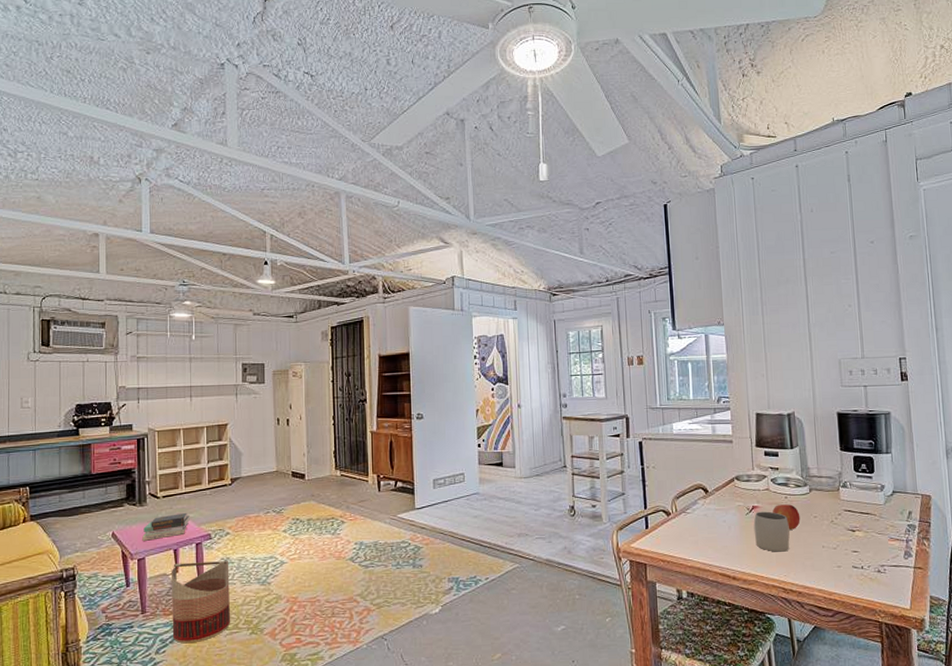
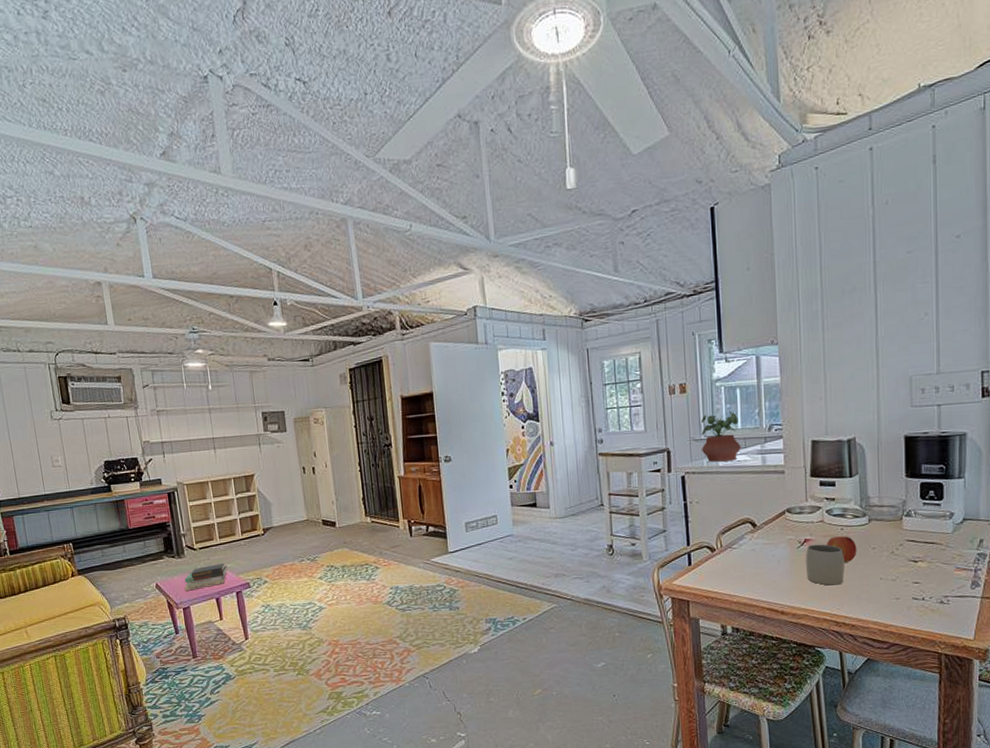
basket: present [171,560,230,644] -> none [215,607,277,685]
potted plant: none [656,383,693,430] -> present [700,411,741,463]

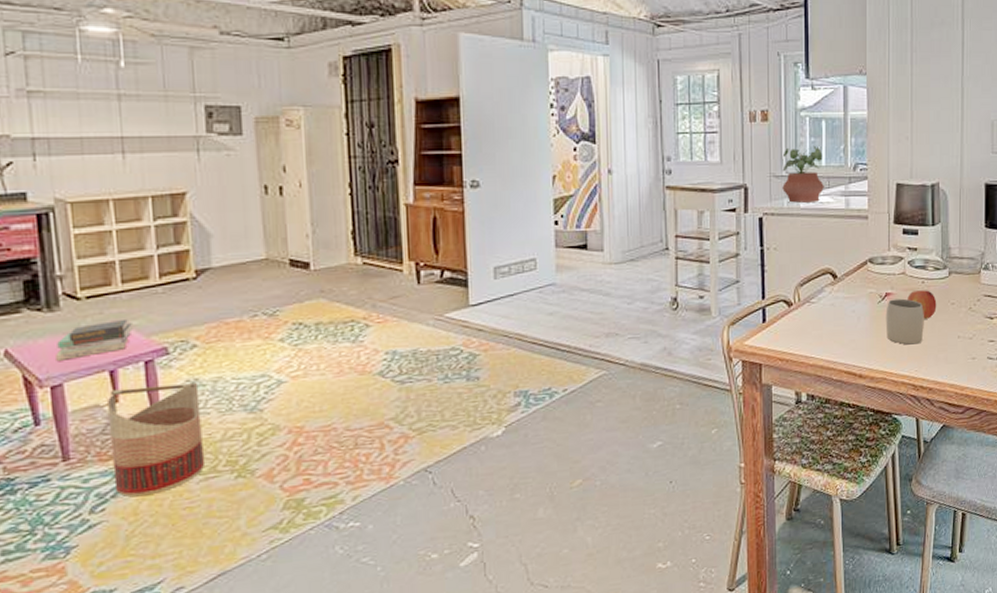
basket: none [215,607,277,685] -> present [106,382,204,497]

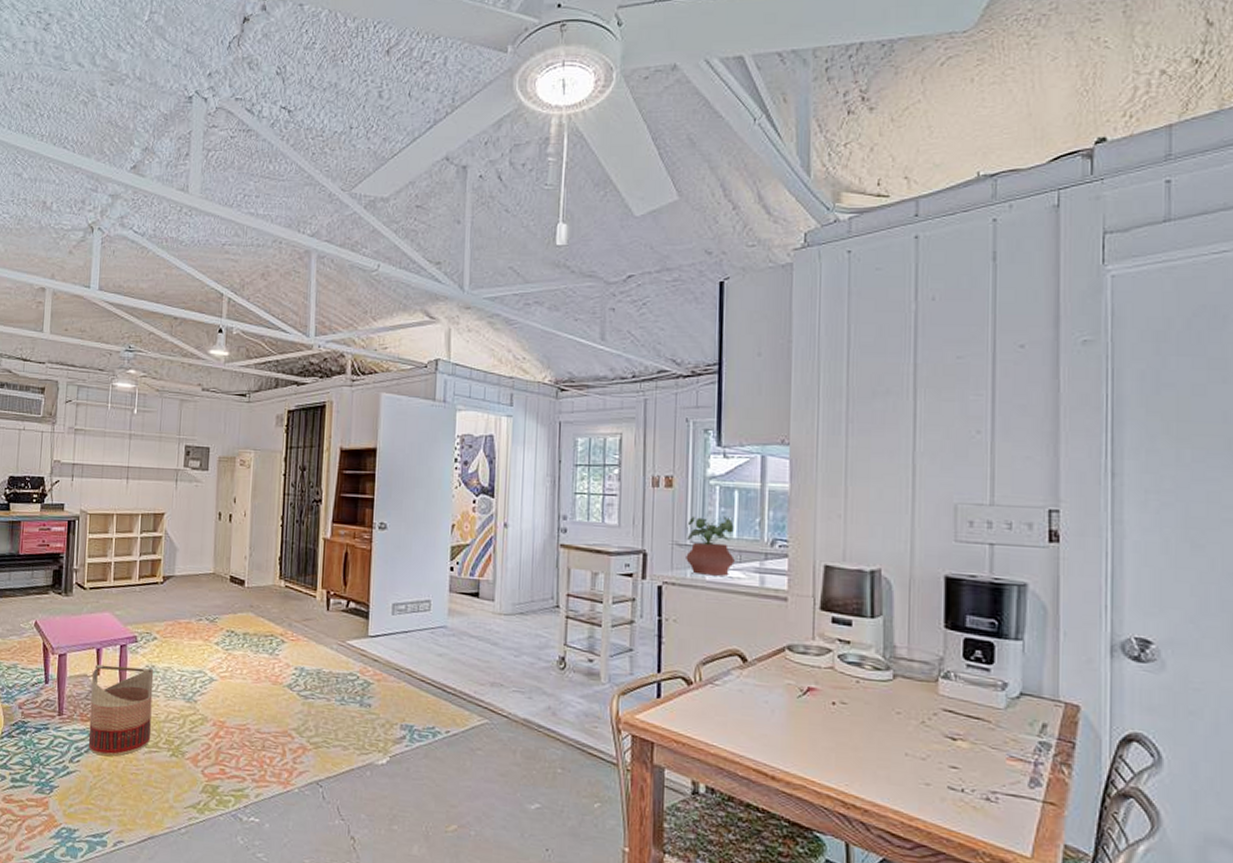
books: present [56,318,134,361] -> none [65,608,117,636]
mug: present [885,298,925,345] -> none [807,695,860,754]
fruit: present [907,290,937,319] -> none [836,690,876,726]

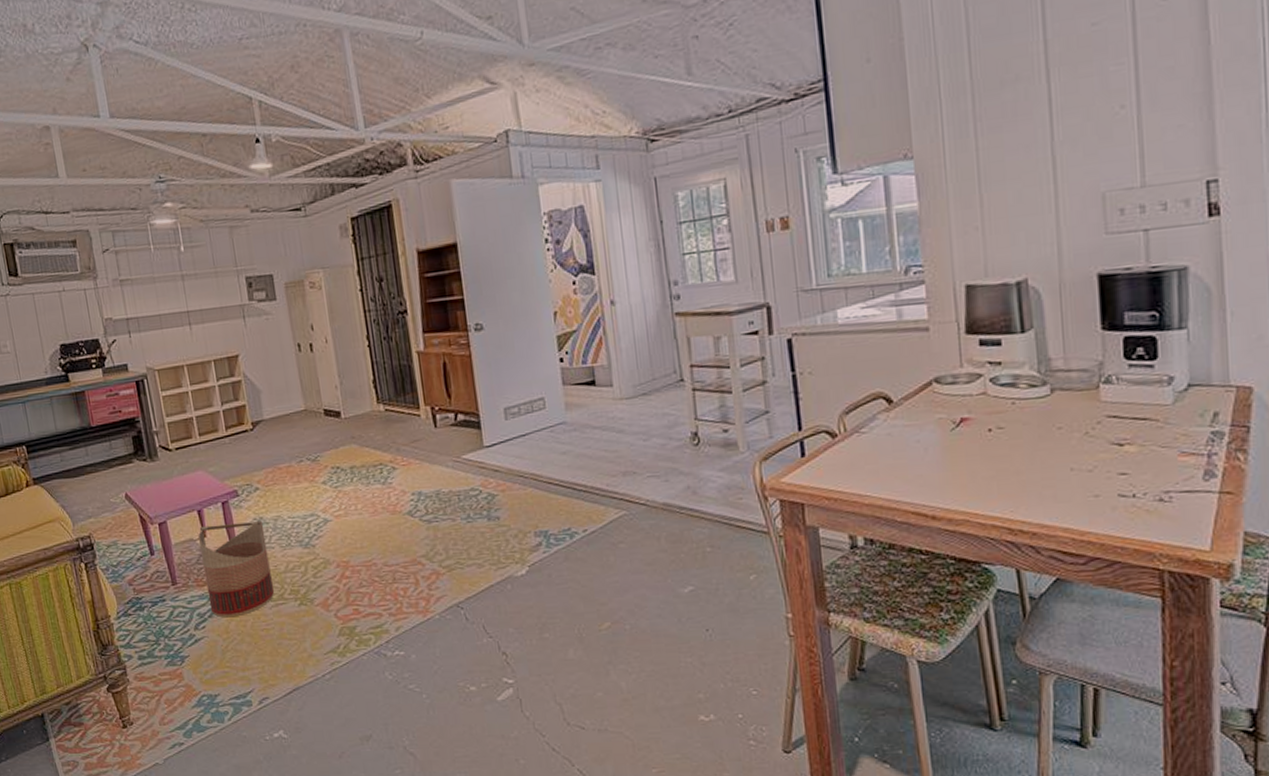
potted plant: present [686,515,735,576] -> none [810,250,867,320]

